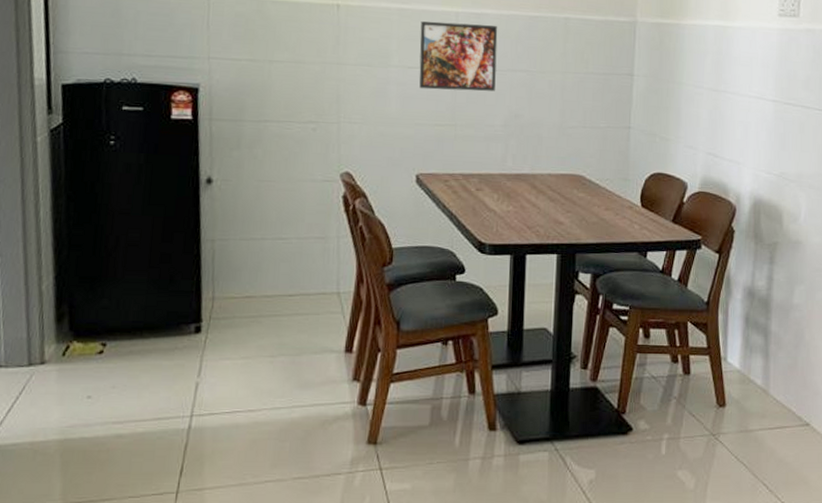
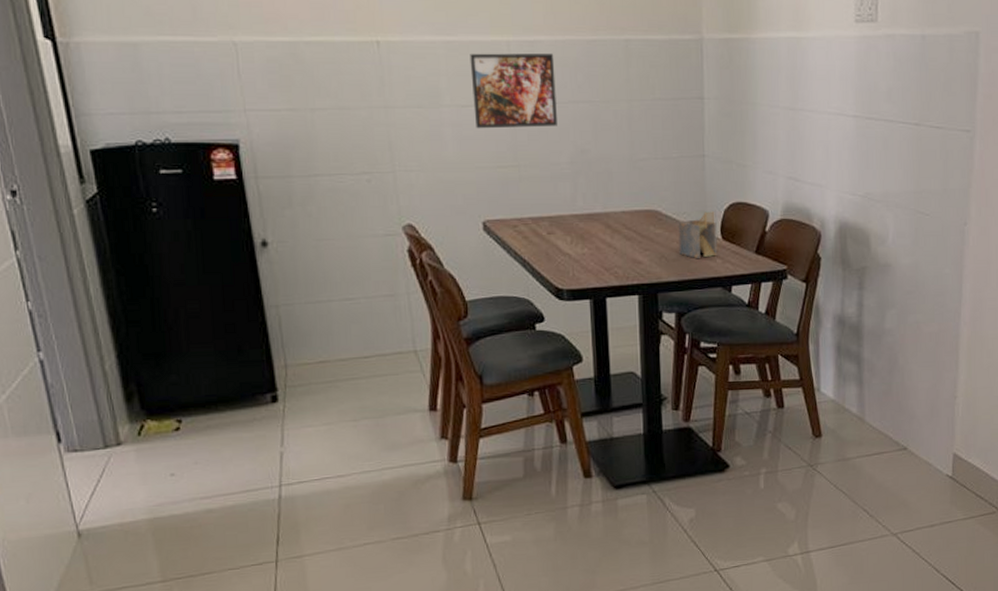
napkin holder: none [599,179,637,224] -> present [678,211,718,259]

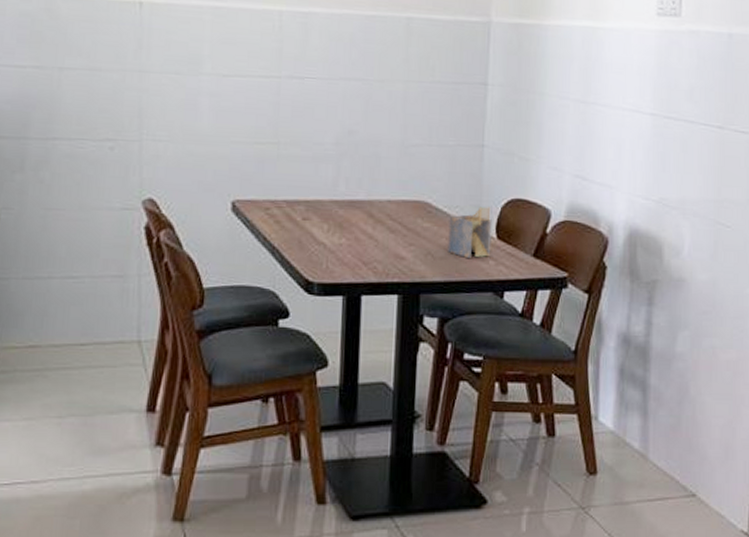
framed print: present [470,53,557,129] -> none [235,21,329,104]

